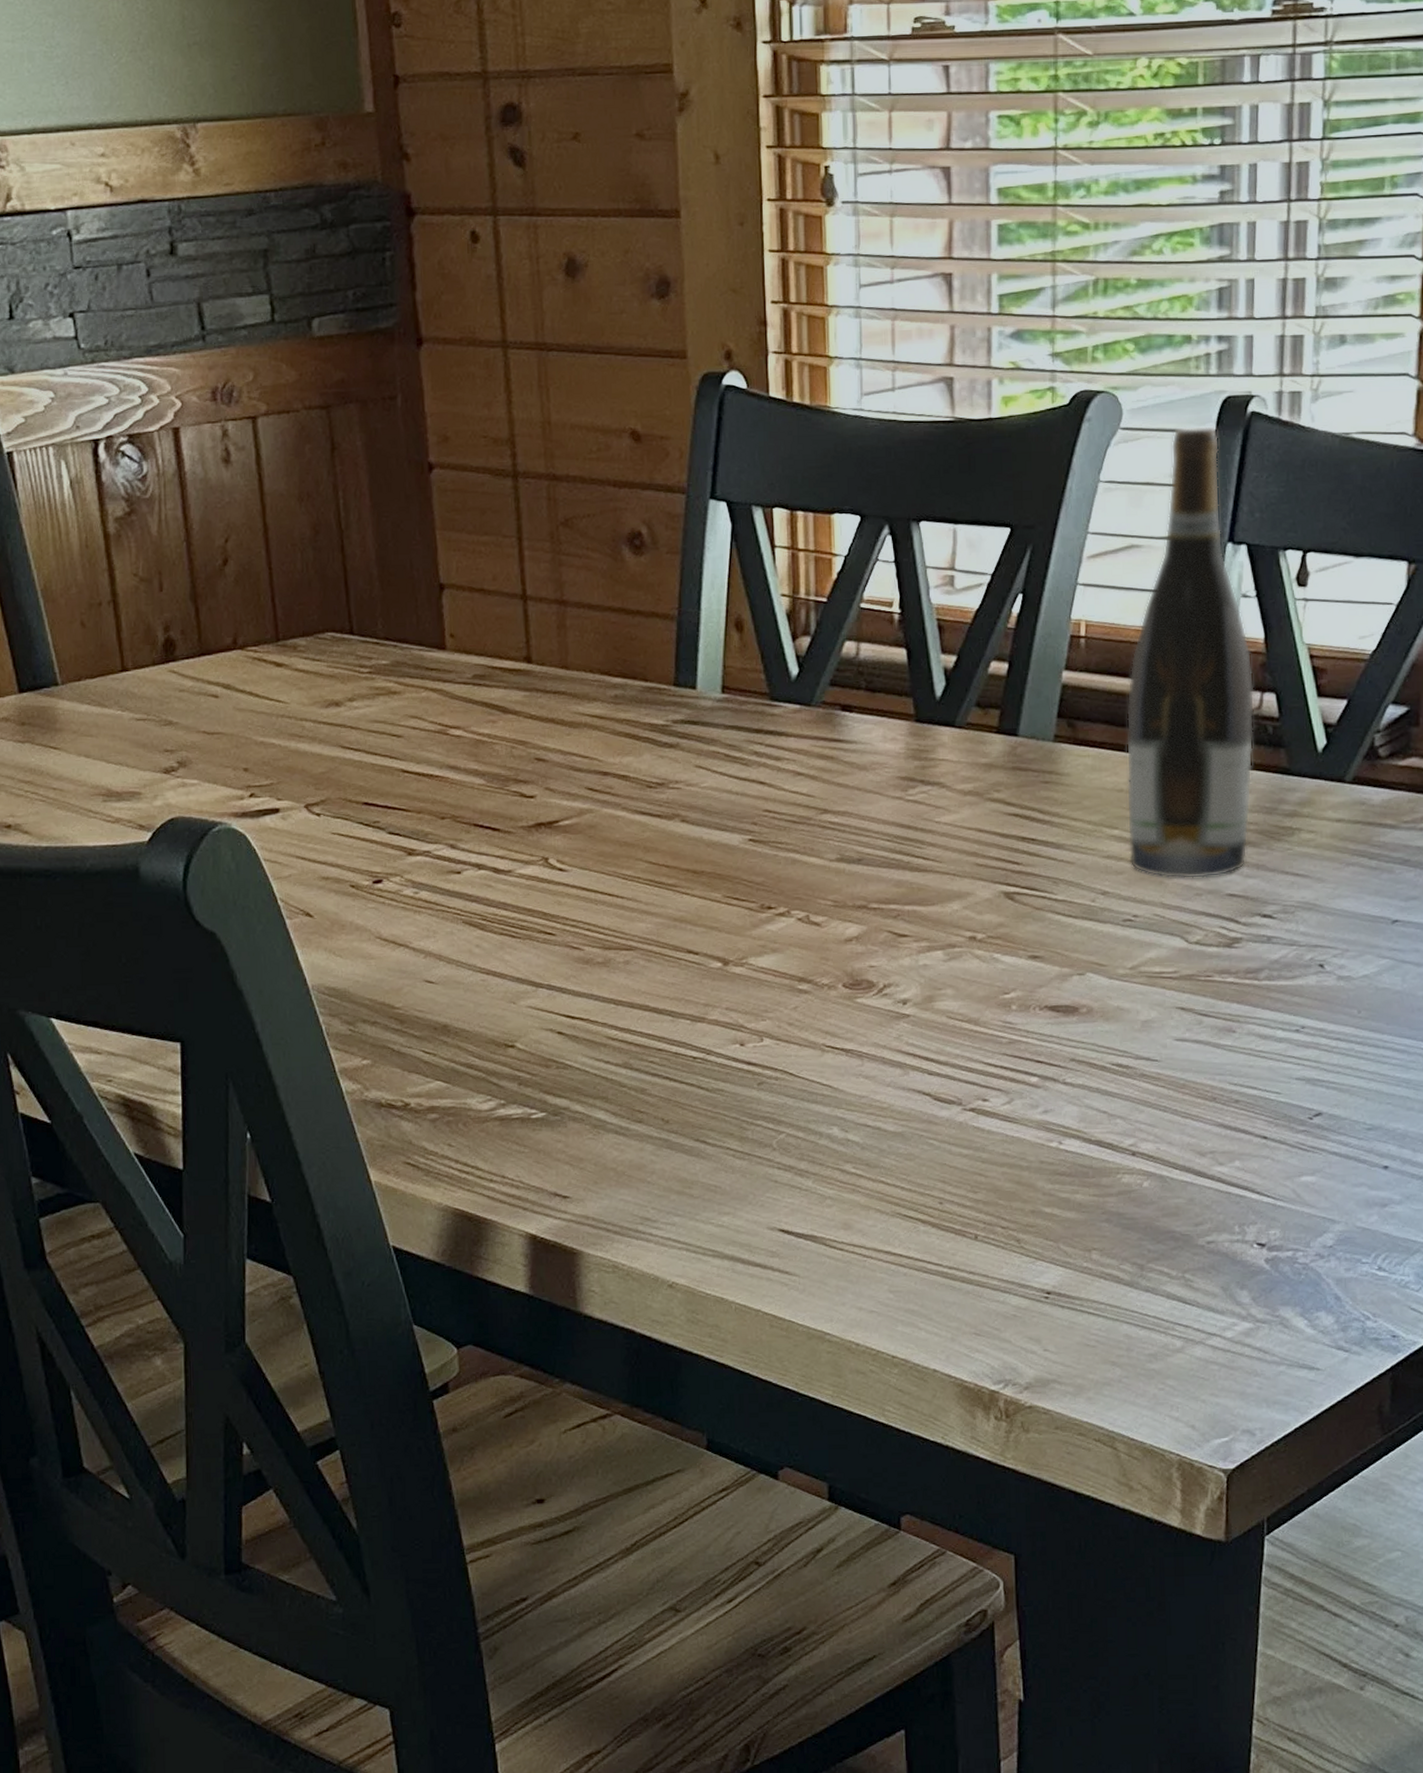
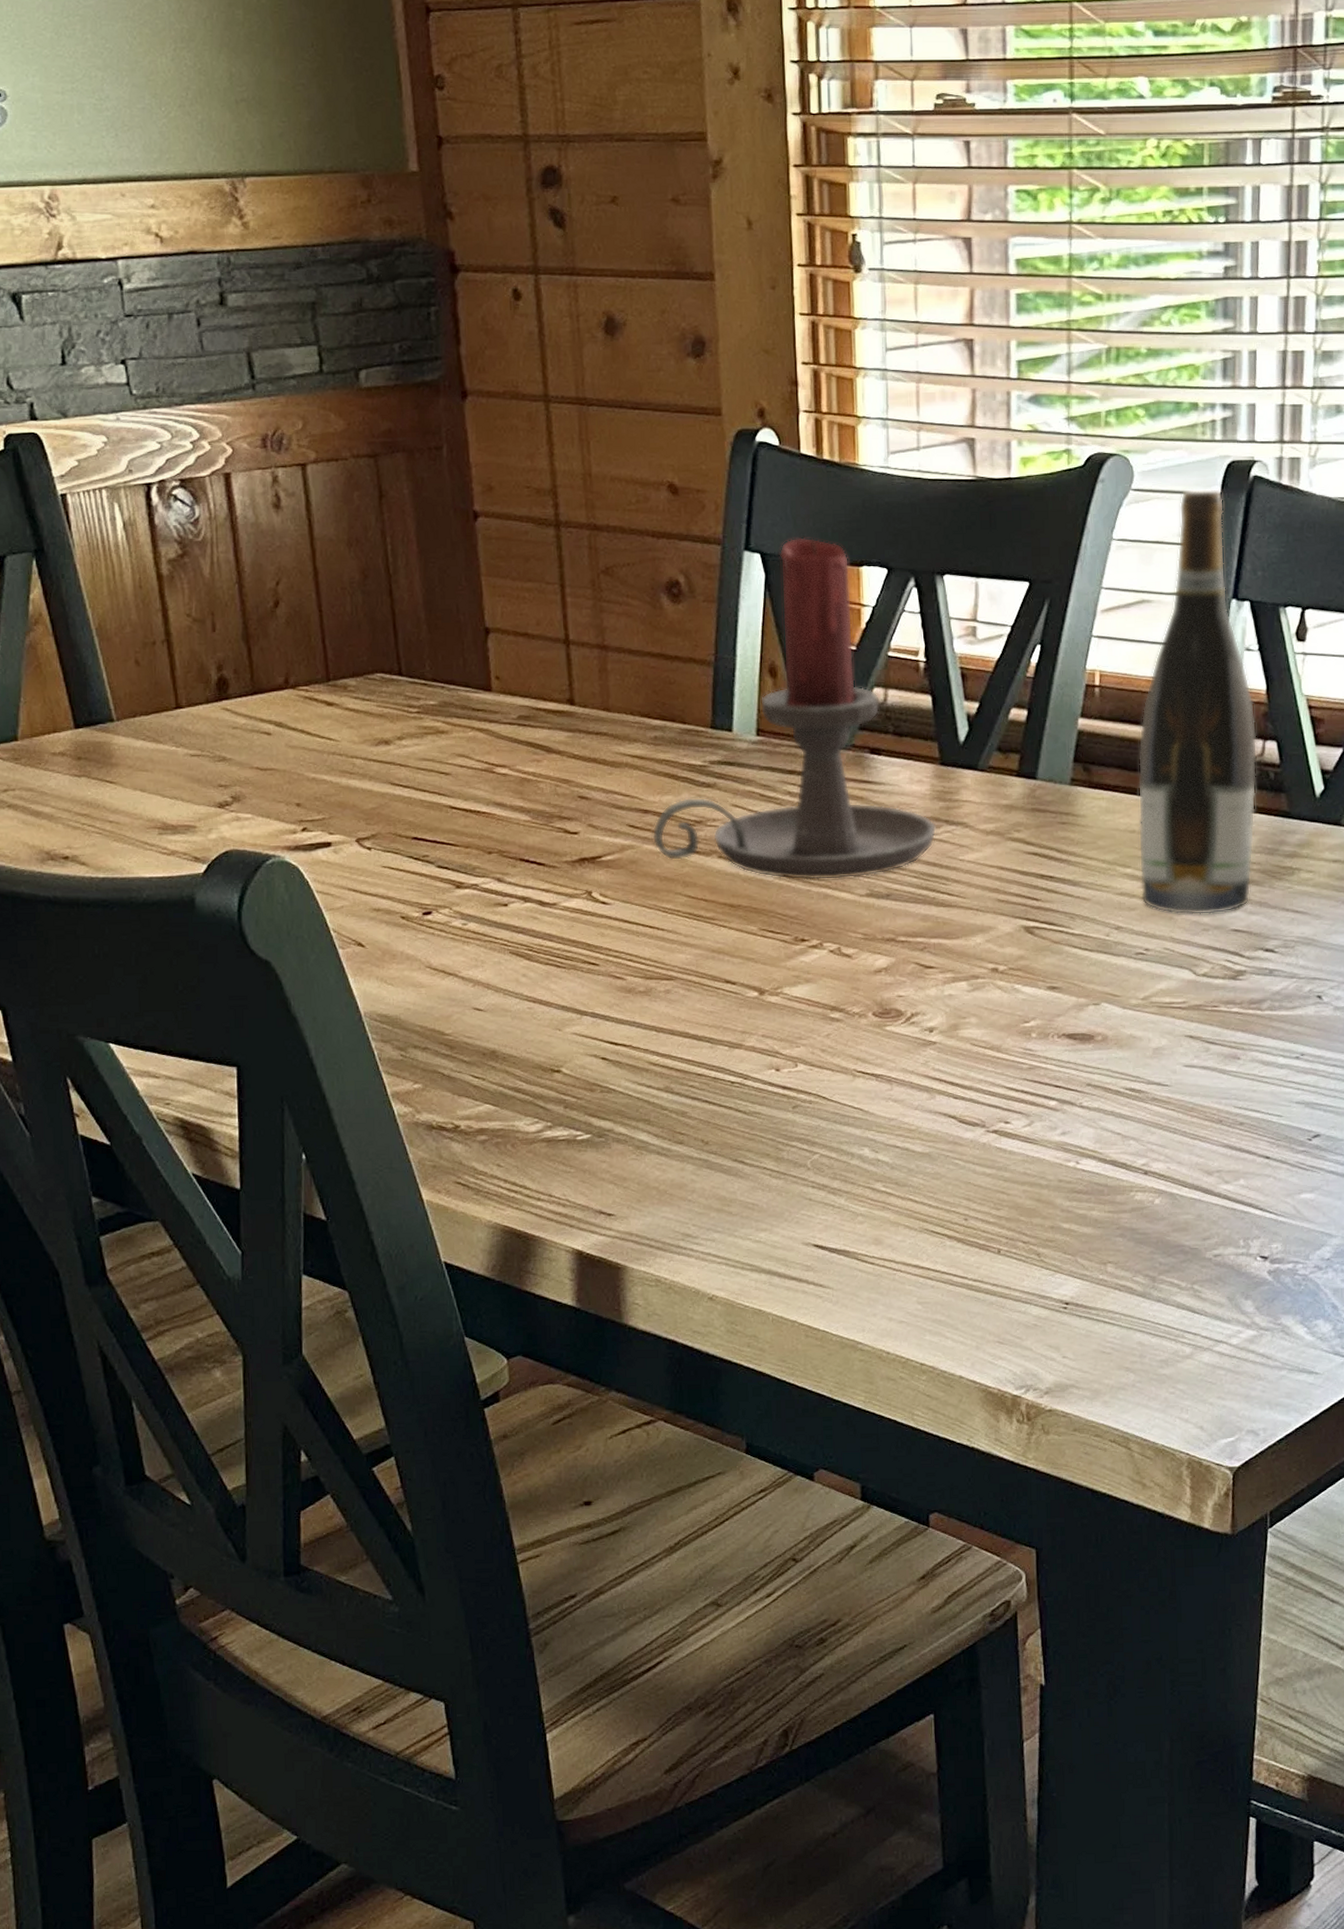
candle holder: none [611,484,912,845] -> present [652,537,937,881]

